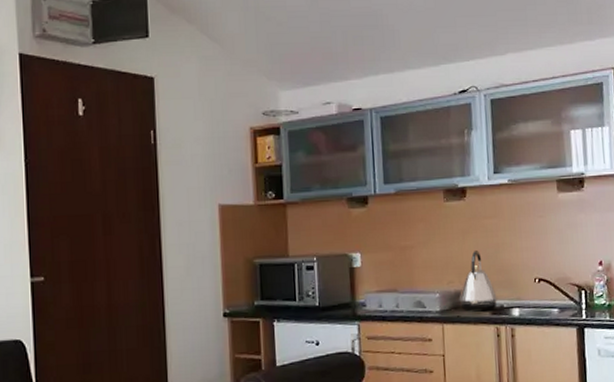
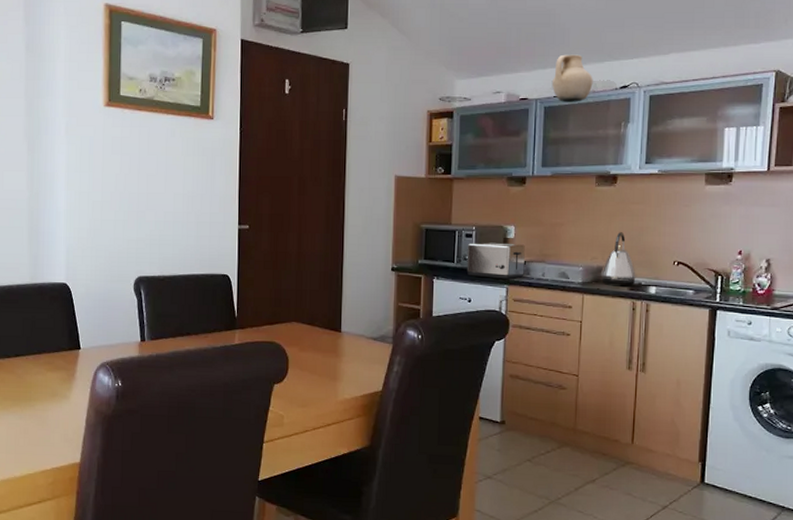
toaster: none [309,273,376,316] -> present [466,242,525,280]
ceramic pitcher: none [386,58,430,111] -> present [552,54,593,102]

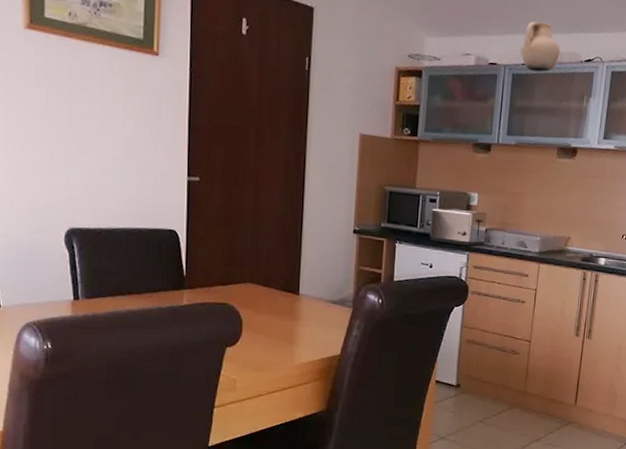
kettle: present [600,232,637,287] -> none [556,204,590,258]

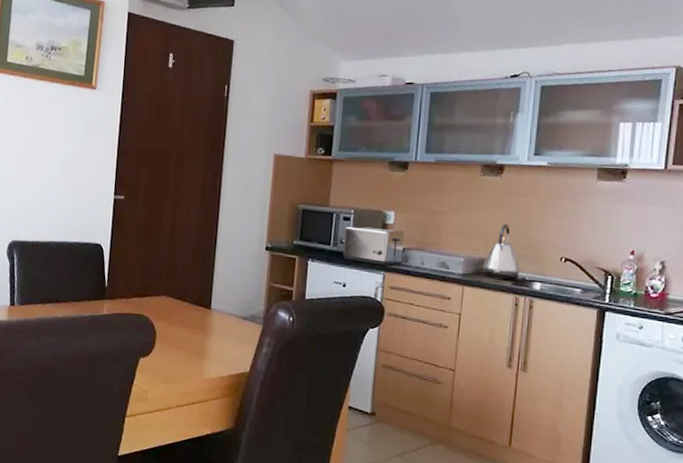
ceramic pitcher: present [521,21,561,72] -> none [440,40,483,90]
kettle: none [556,204,590,258] -> present [482,224,522,281]

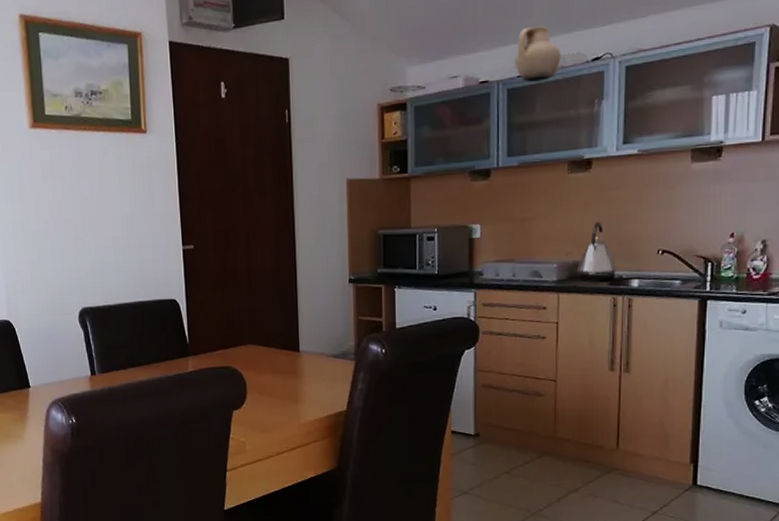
toaster: present [342,226,404,267] -> none [429,243,493,284]
ceramic pitcher: none [440,40,483,90] -> present [515,26,561,82]

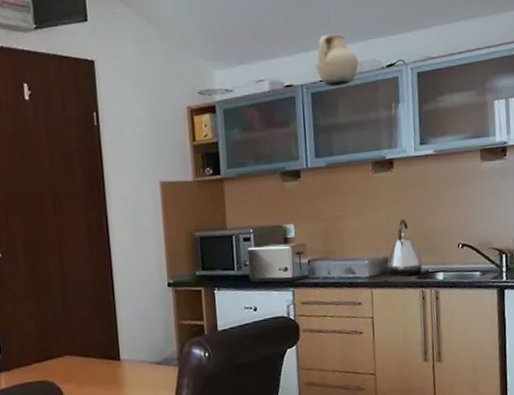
toaster: none [429,243,493,284] -> present [246,243,309,283]

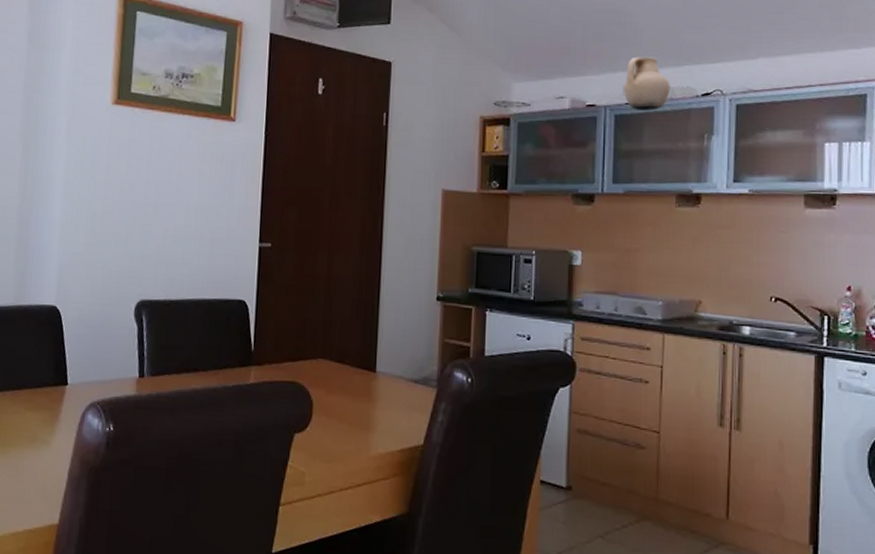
toaster: present [246,243,309,283] -> none [525,269,594,314]
kettle: present [386,219,424,277] -> none [683,261,728,326]

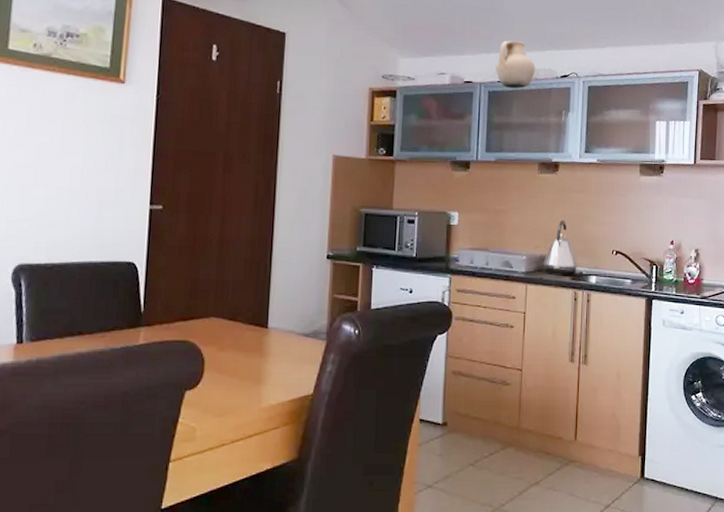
kettle: none [683,261,728,326] -> present [543,220,579,276]

